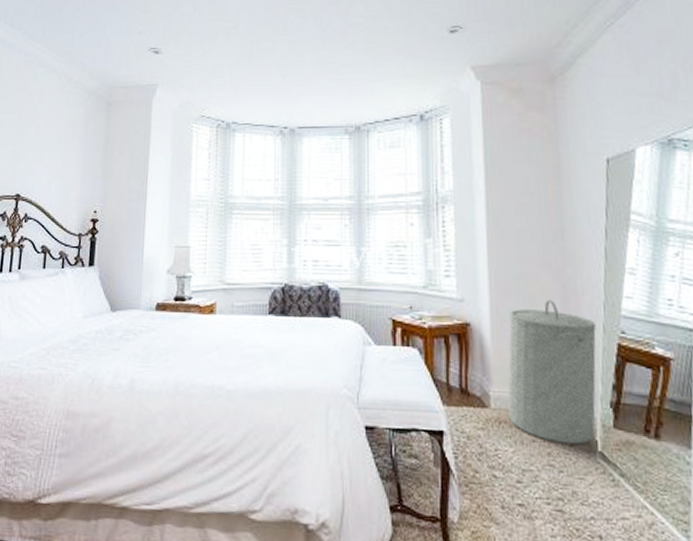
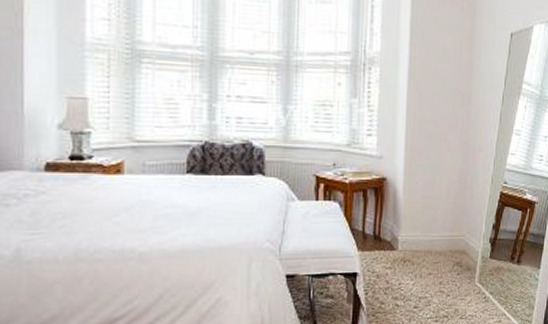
laundry hamper: present [508,300,596,445] -> none [412,157,486,274]

